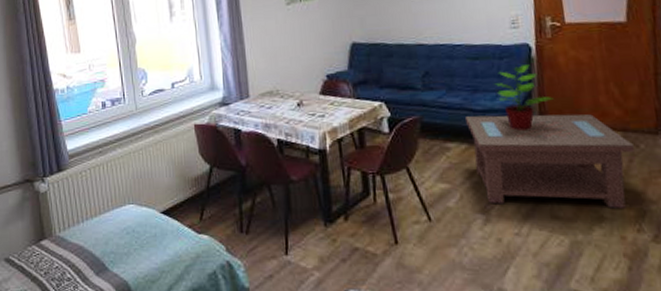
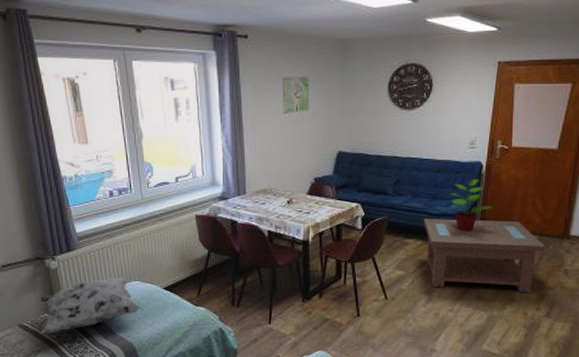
decorative pillow: none [28,201,138,270] -> present [40,278,142,334]

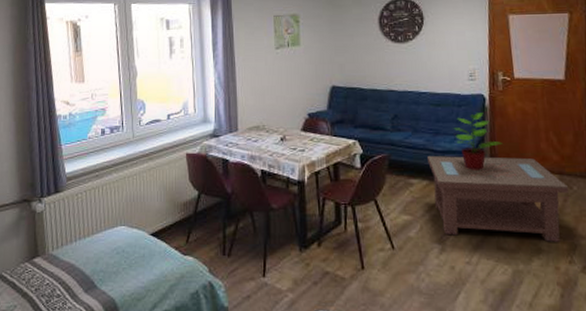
decorative pillow: present [40,278,142,334] -> none [19,222,127,286]

